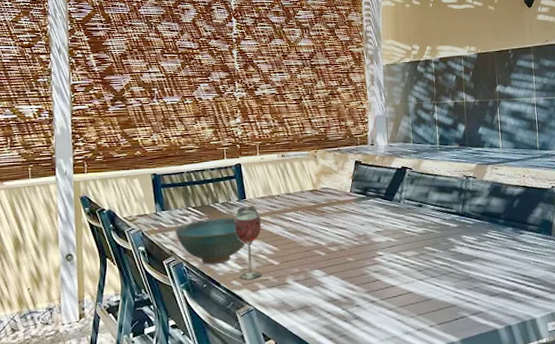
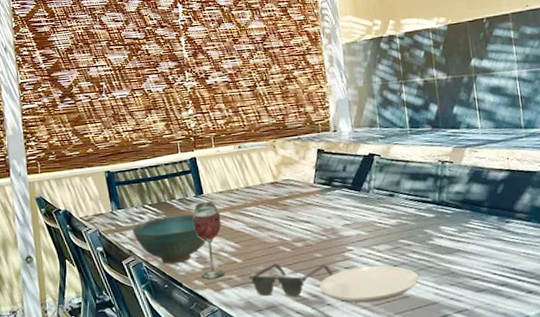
sunglasses: none [284,266,364,299] -> present [248,263,334,298]
plate: none [350,270,441,305] -> present [319,265,419,303]

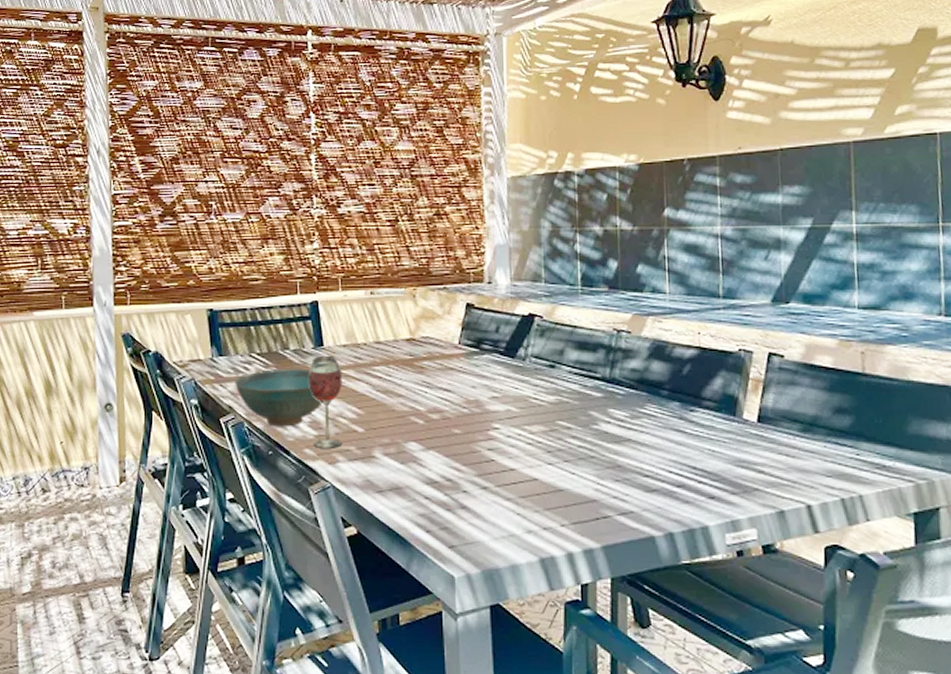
sunglasses: present [248,263,334,298] -> none [370,436,474,480]
plate: present [319,265,419,303] -> none [455,449,577,493]

